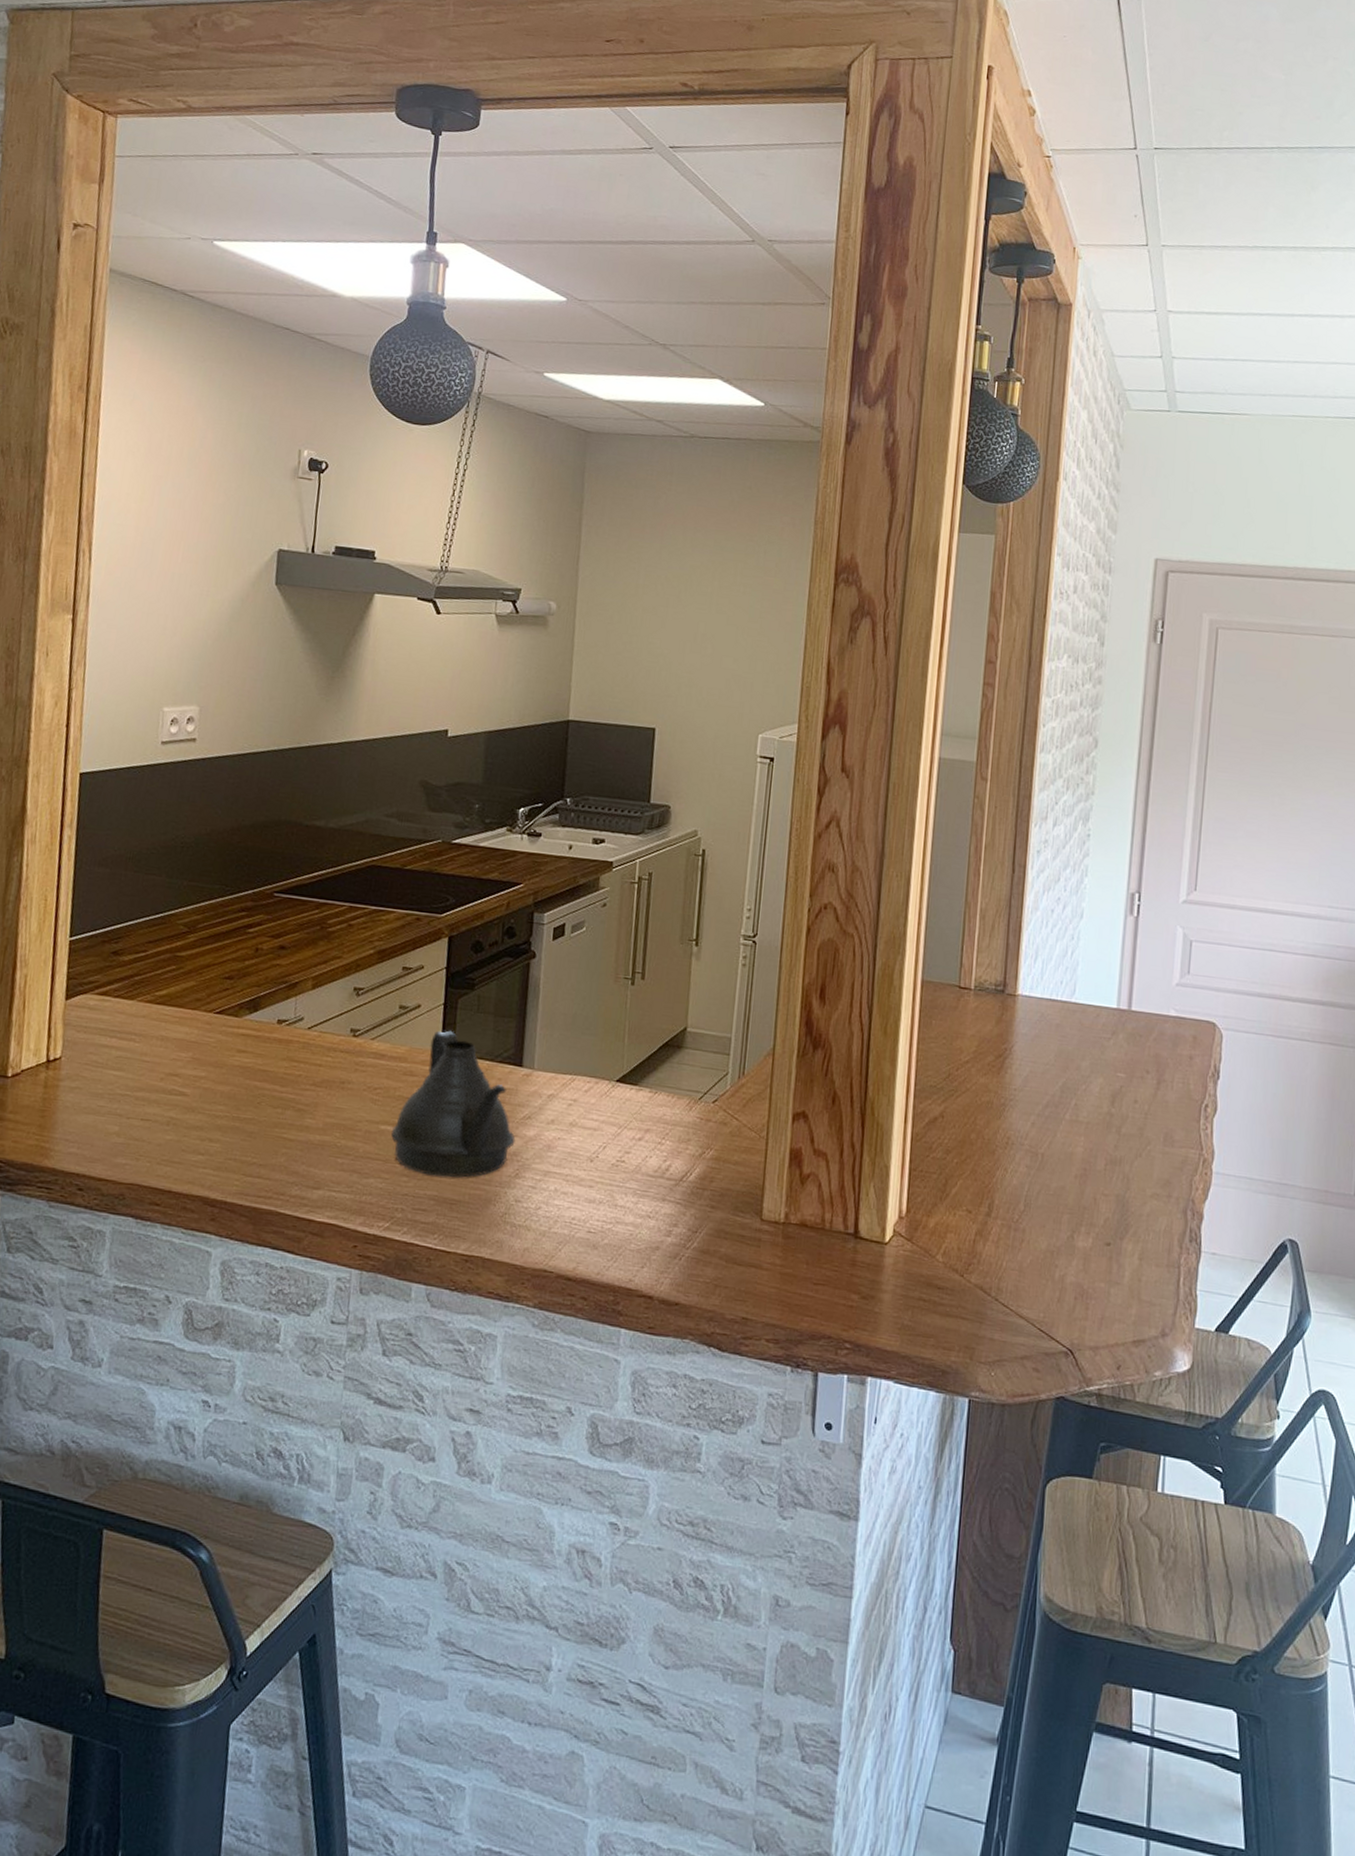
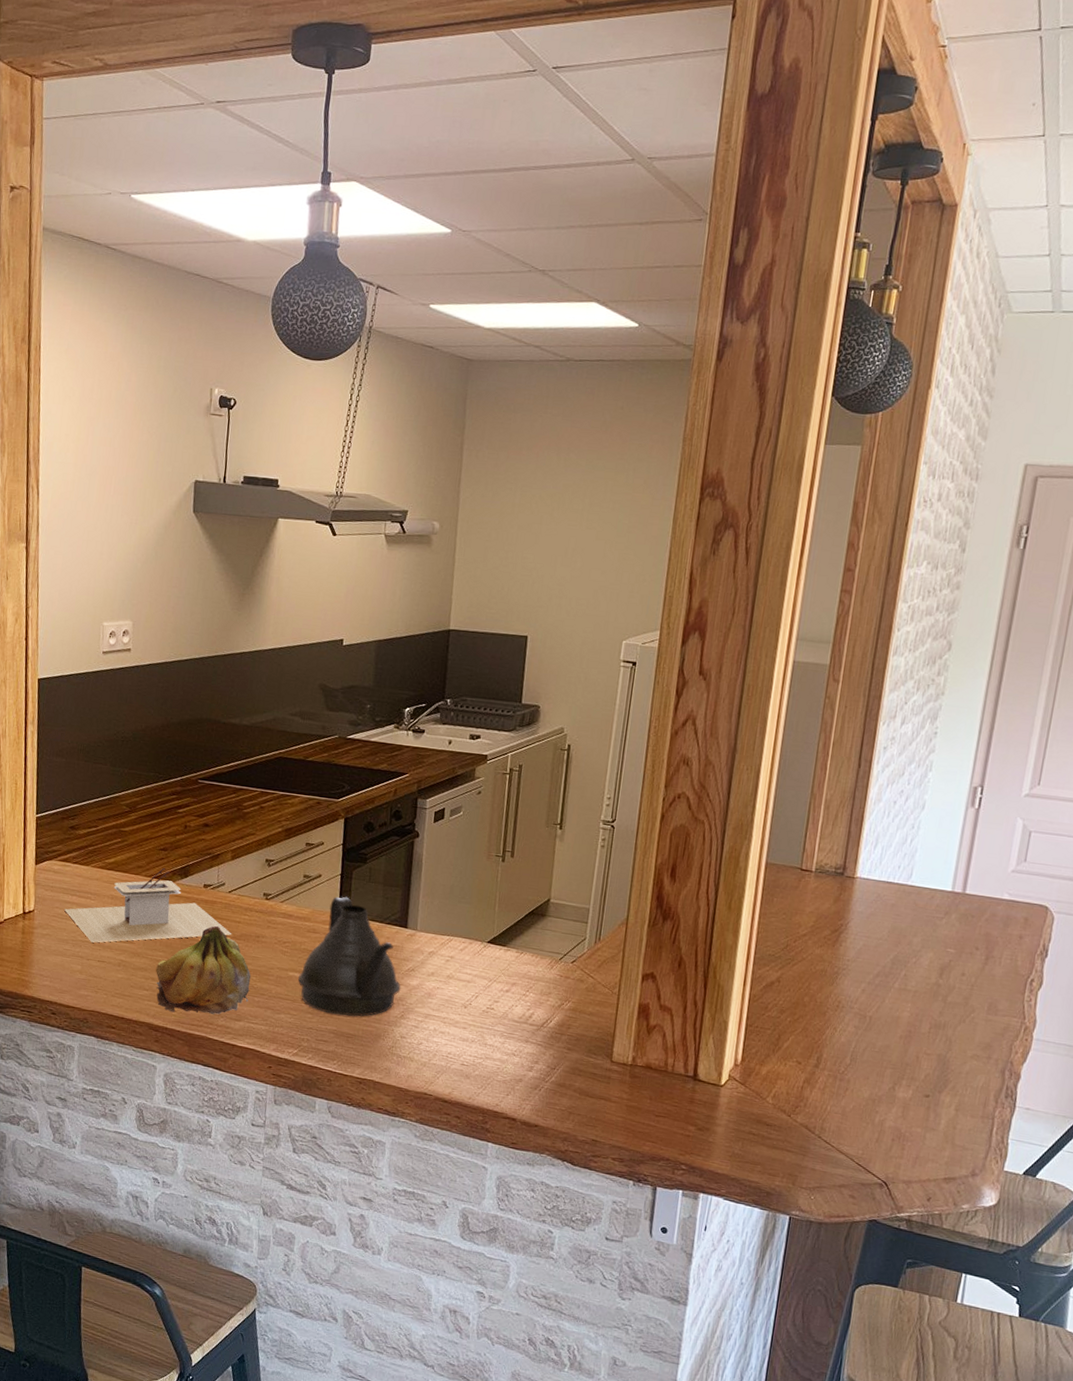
utensil holder: none [100,1001,311,1097] -> present [65,868,232,943]
fruit: none [213,1070,334,1183] -> present [155,925,251,1015]

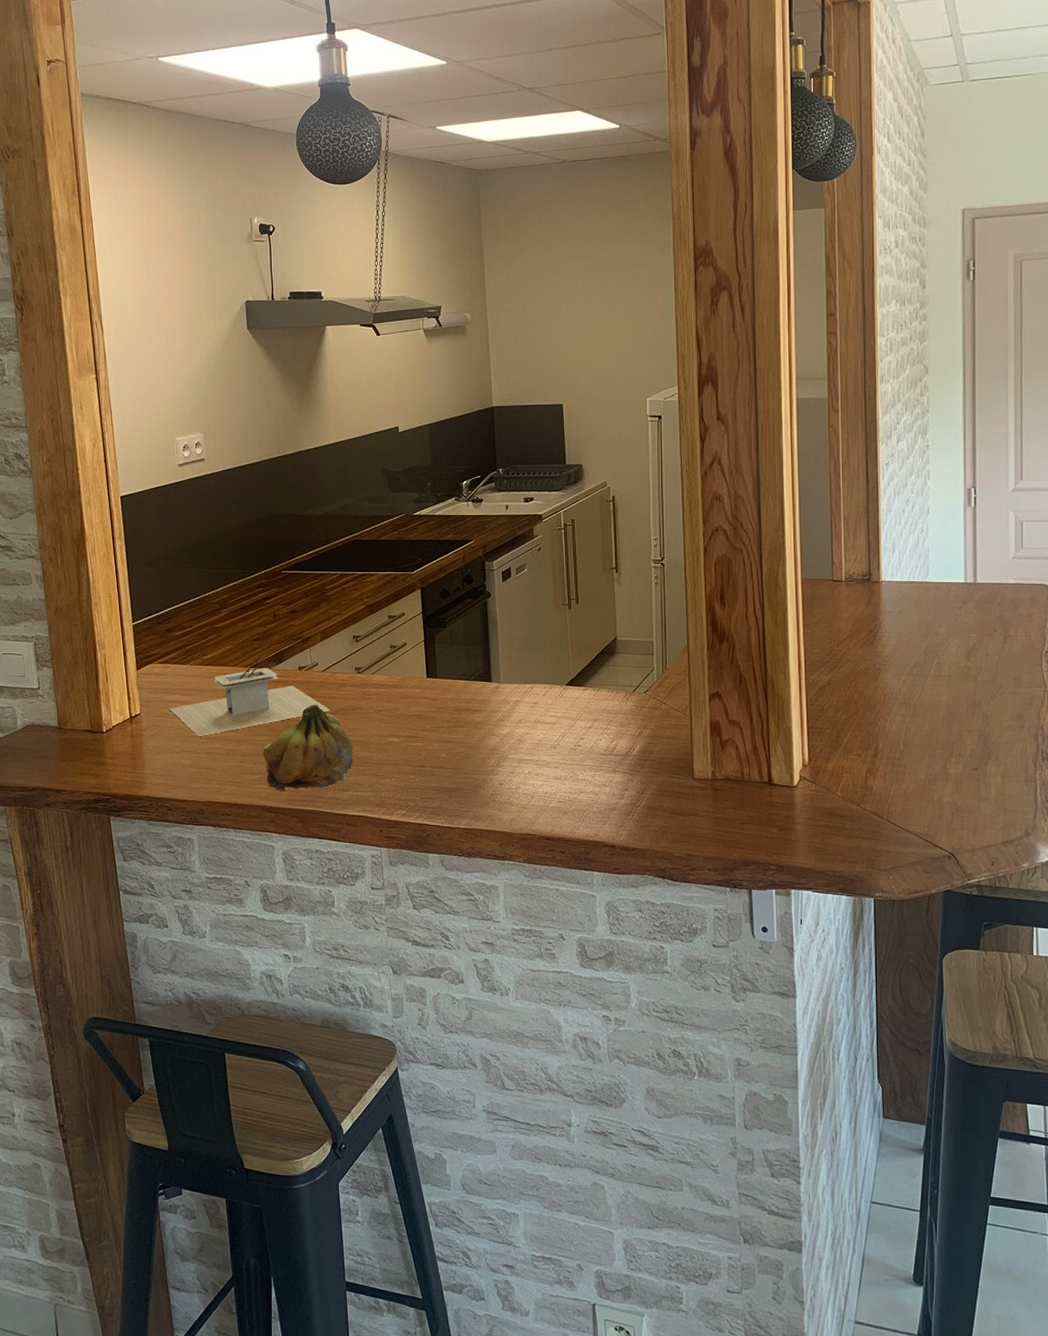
teapot: present [298,896,401,1017] -> none [398,660,493,772]

